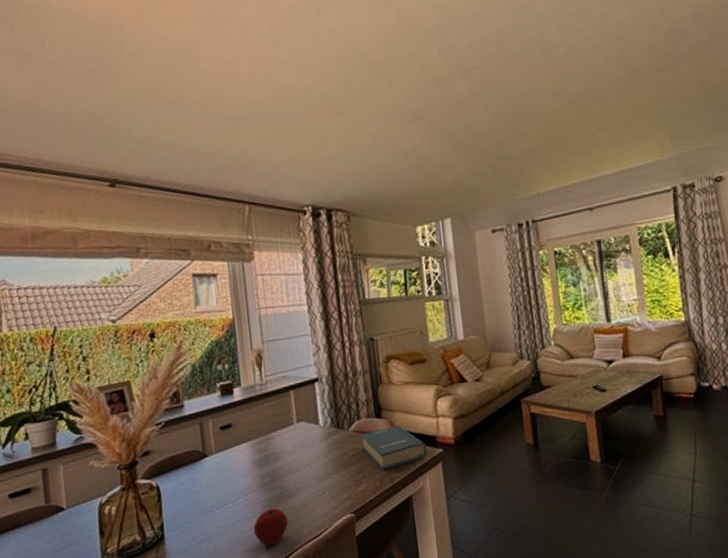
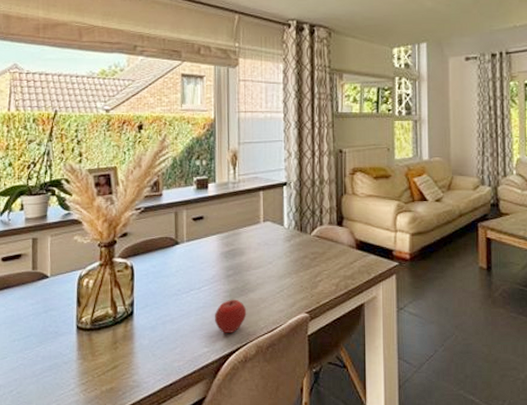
hardback book: present [361,425,427,470] -> none [322,235,383,276]

